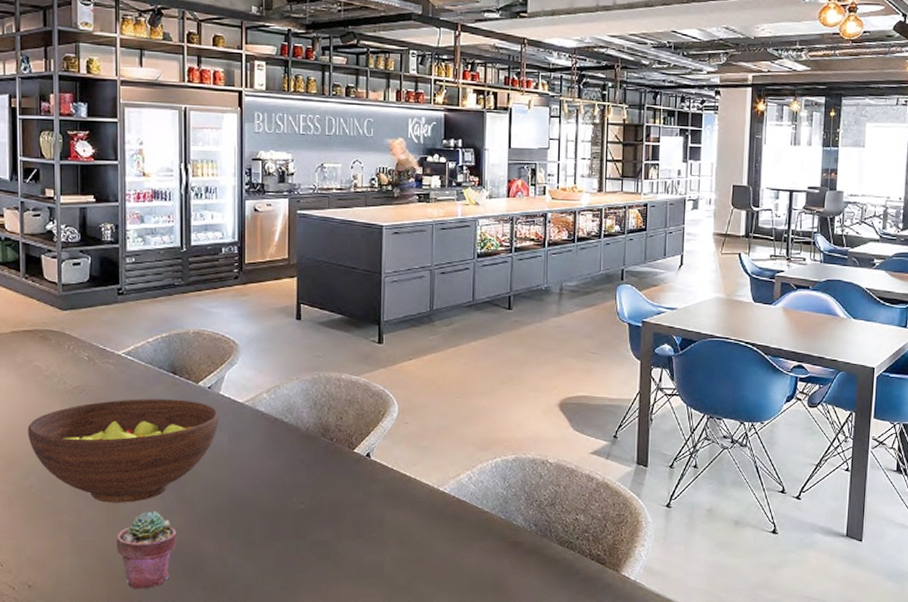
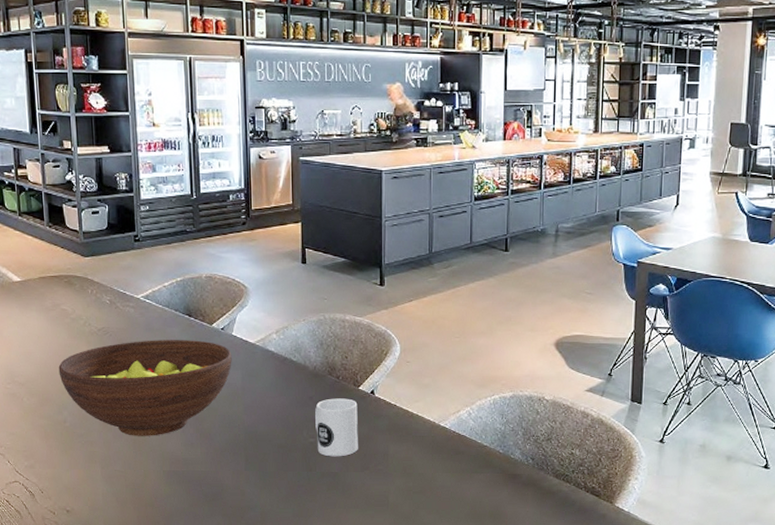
potted succulent: present [117,511,177,589] -> none [143,444,198,515]
mug: none [306,461,352,524] -> present [315,398,358,457]

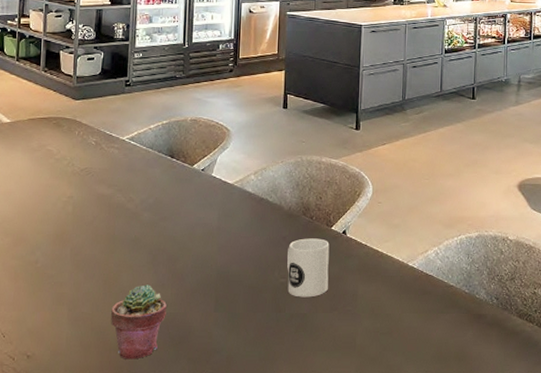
fruit bowl: present [58,340,232,436] -> none [36,180,210,277]
potted succulent: none [143,444,198,515] -> present [111,284,167,360]

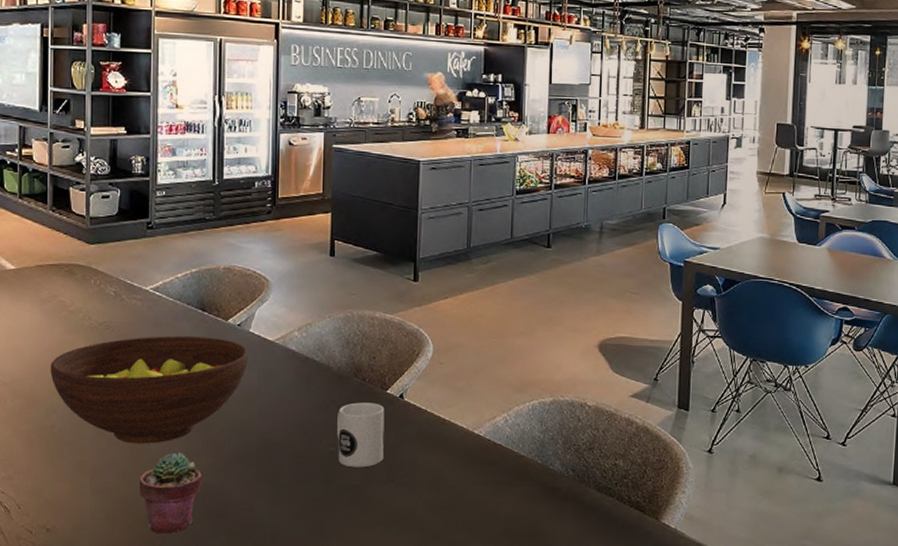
fruit bowl: none [36,180,210,277] -> present [50,336,248,444]

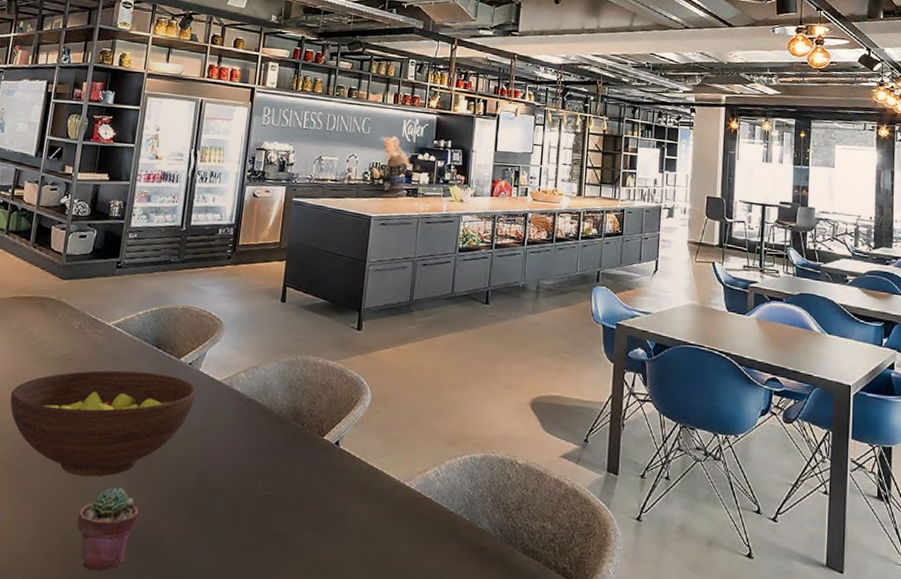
mug: present [337,402,385,468] -> none [271,447,320,514]

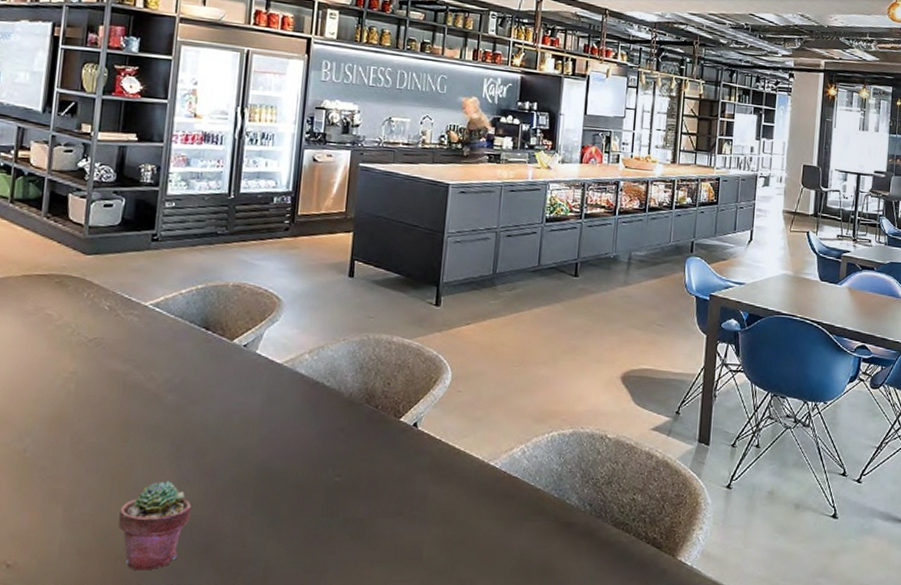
fruit bowl: present [10,370,196,477] -> none [27,355,253,471]

